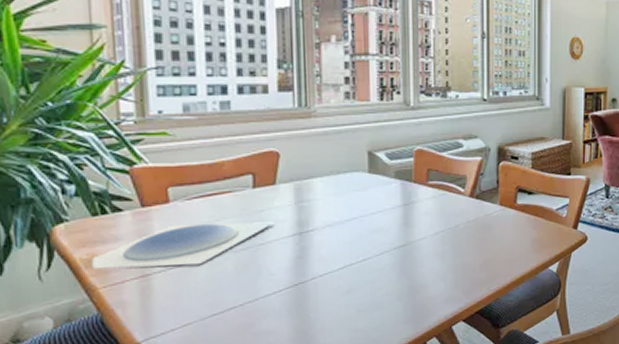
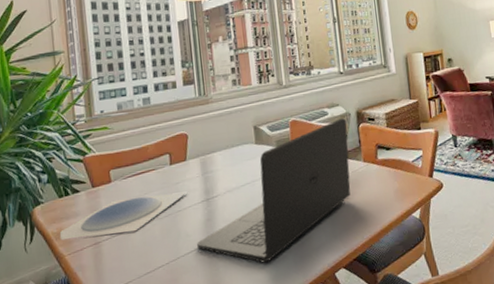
laptop: none [283,153,485,311] -> present [197,118,351,263]

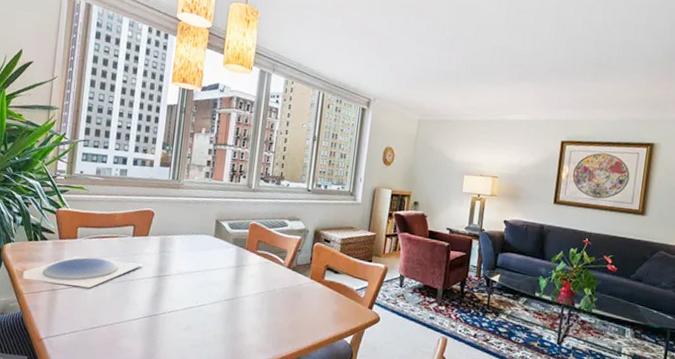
laptop: present [197,118,351,263] -> none [141,233,304,347]

